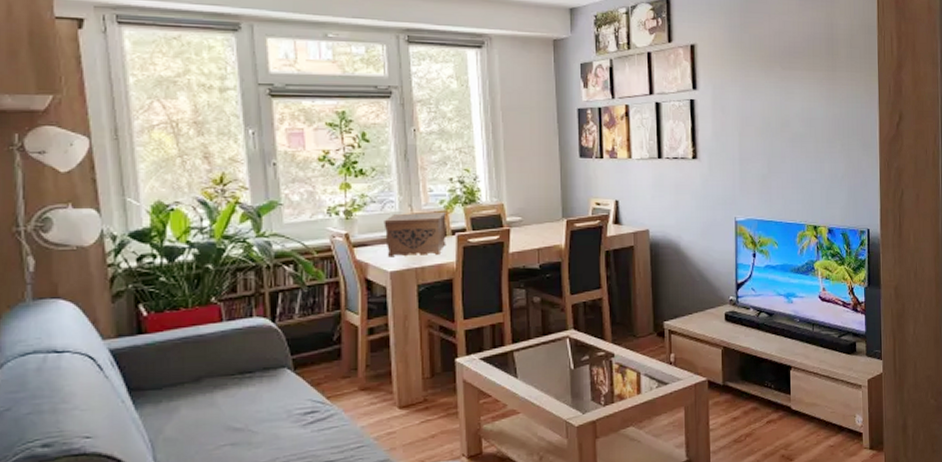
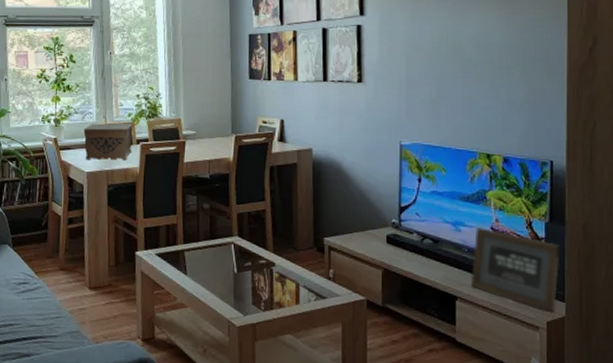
picture frame: none [803,297,877,371] -> present [471,227,560,313]

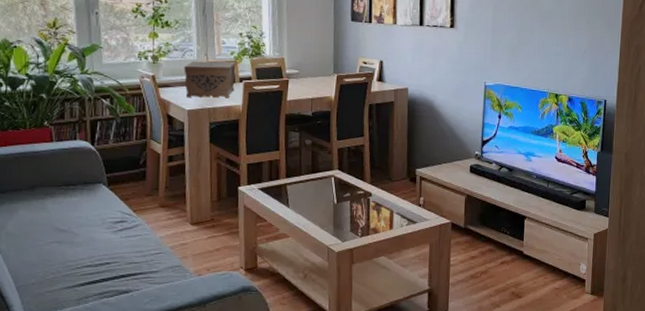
picture frame: present [471,227,560,313] -> none [538,157,608,226]

